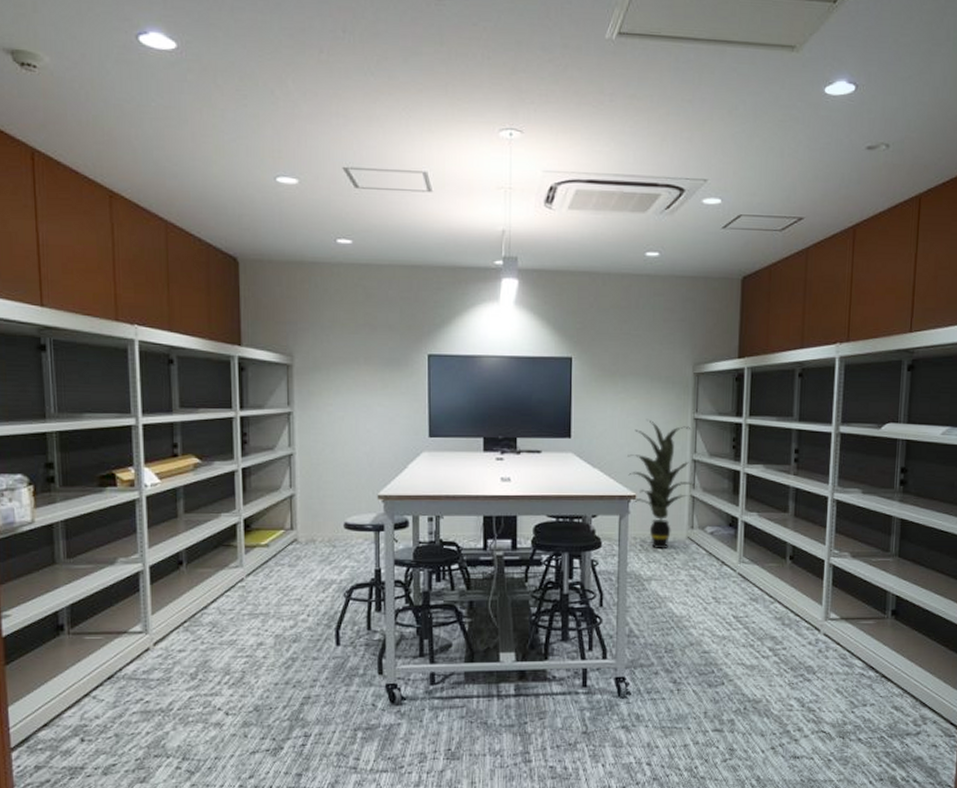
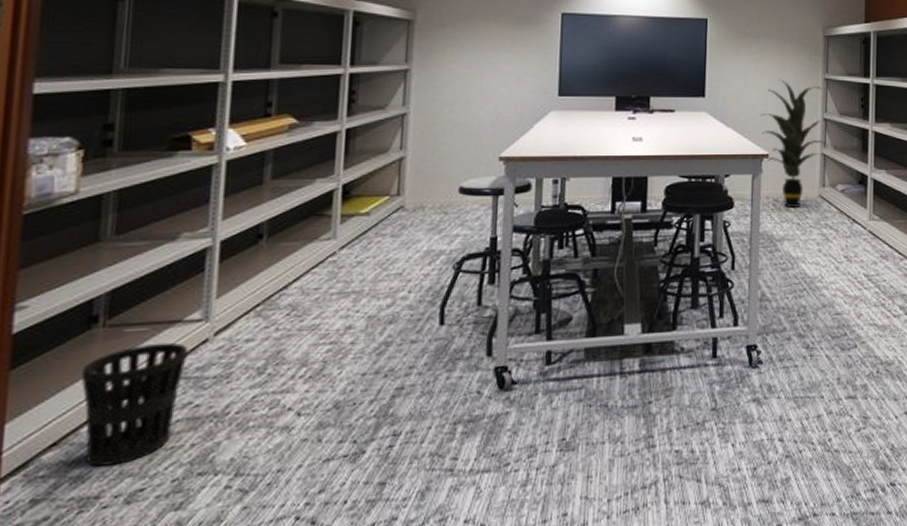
wastebasket: none [57,649,135,744] -> present [80,342,188,467]

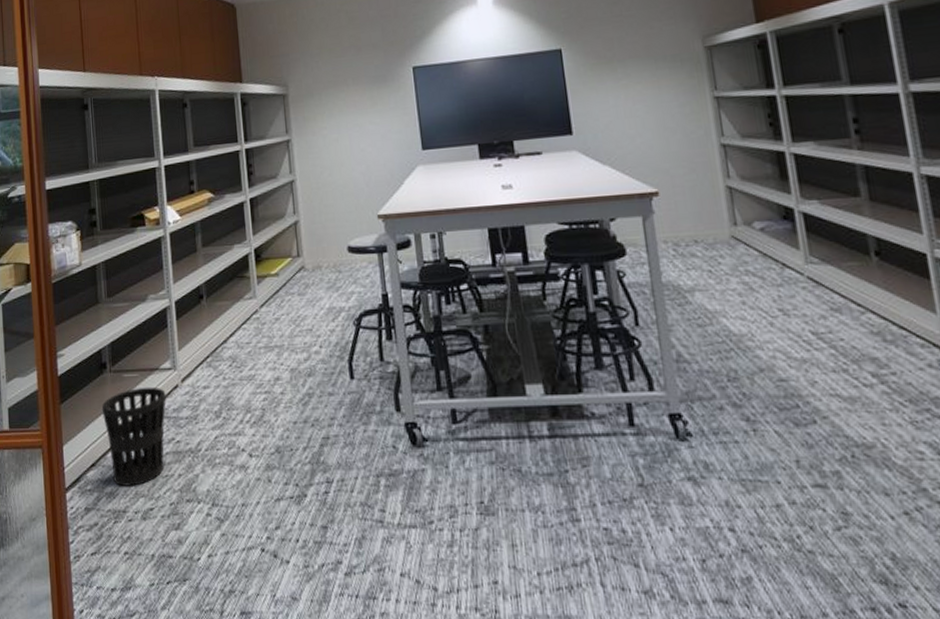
indoor plant: present [761,79,828,207] -> none [641,104,733,252]

